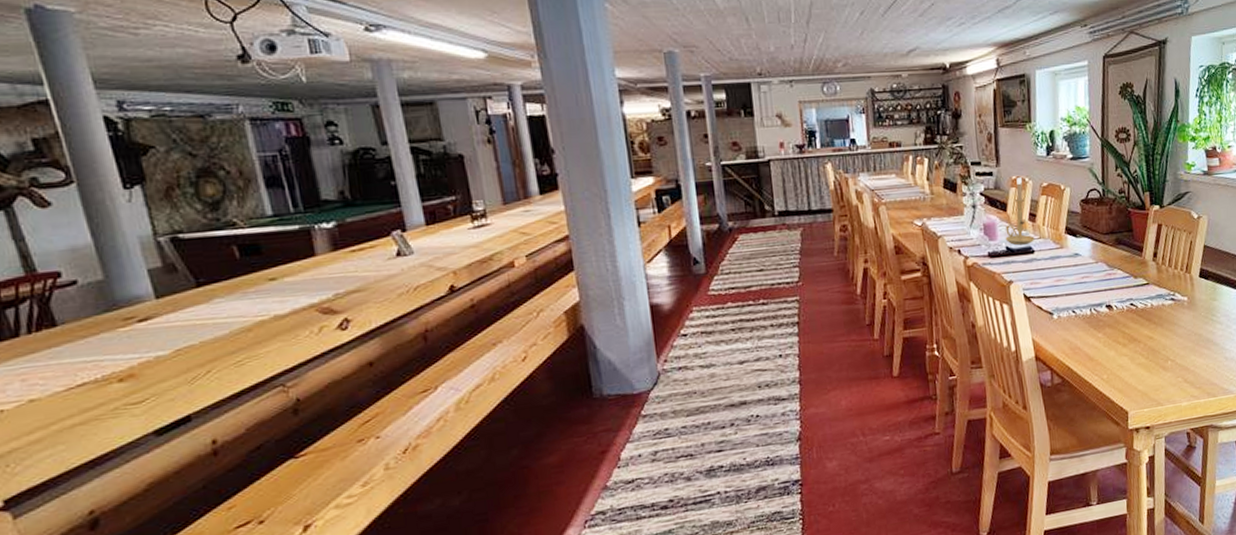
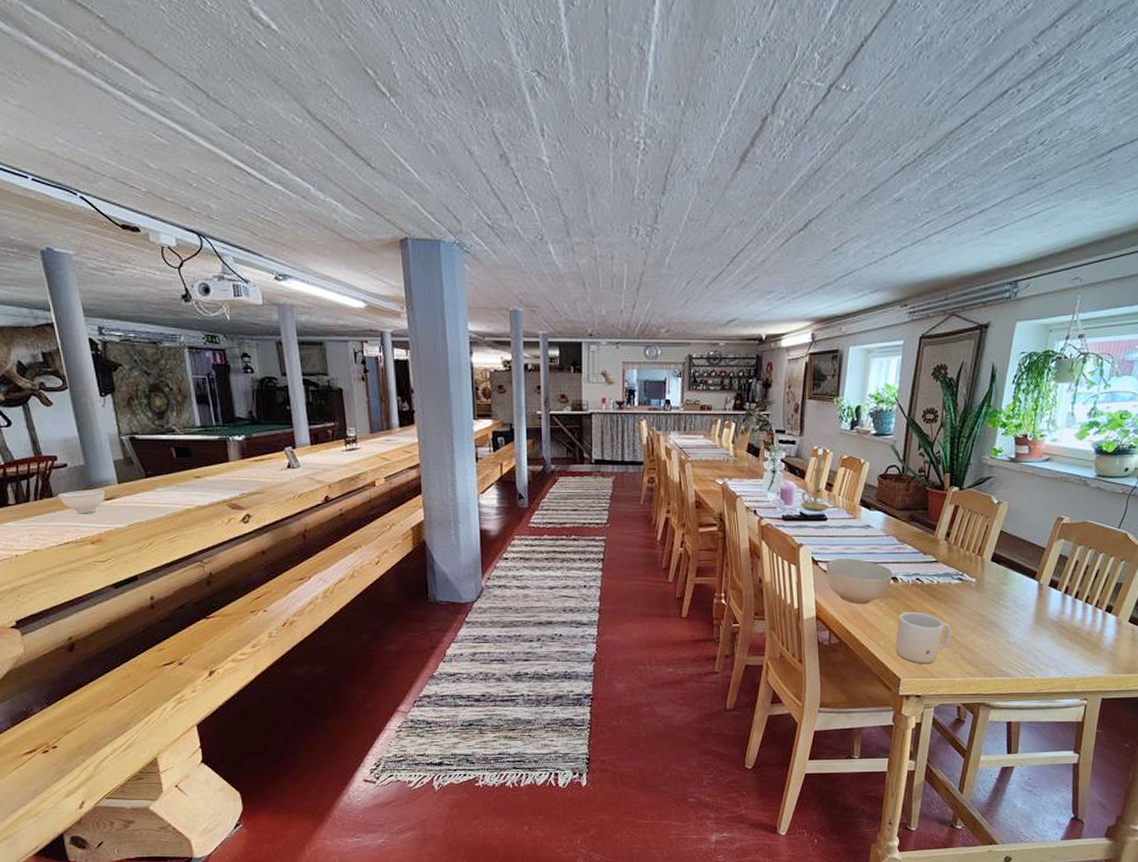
bowl: none [63,308,138,345] -> present [57,489,106,514]
bowl: none [1039,290,1107,338] -> present [826,558,893,605]
mug: none [1117,338,1172,393] -> present [895,611,952,664]

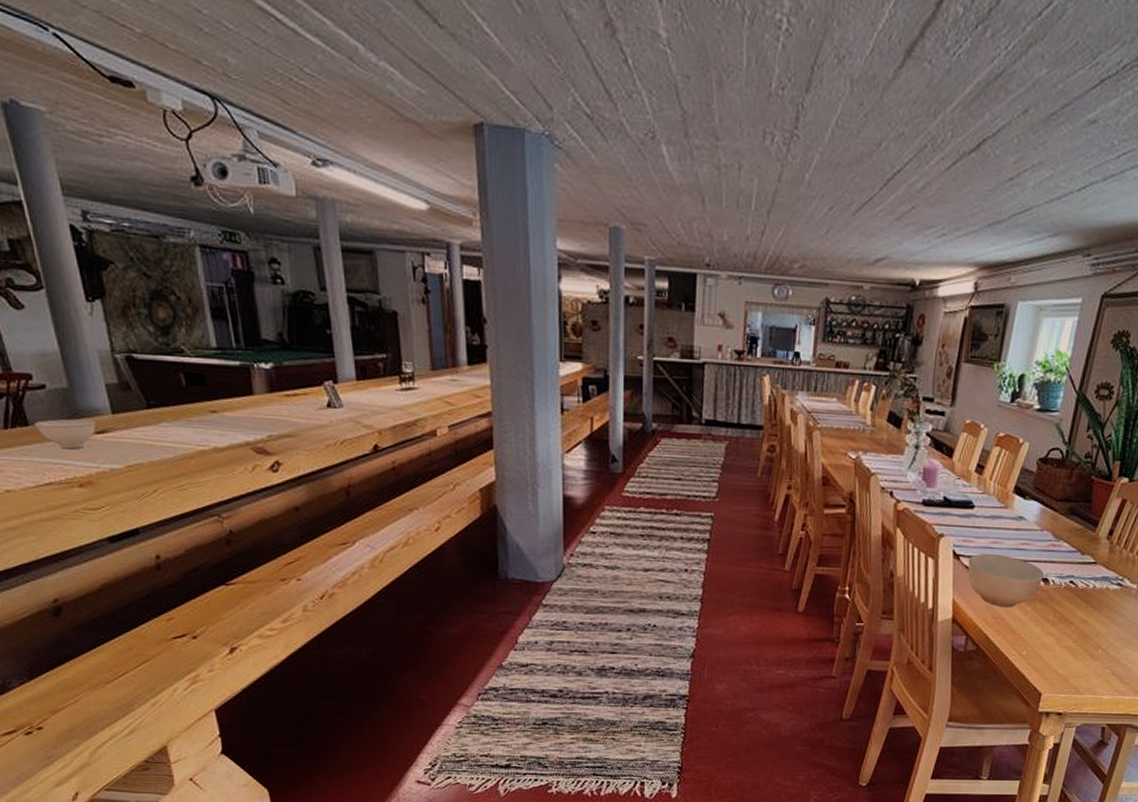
candle holder: present [800,448,829,512] -> none [945,422,978,498]
mug: present [895,611,952,664] -> none [1038,618,1105,679]

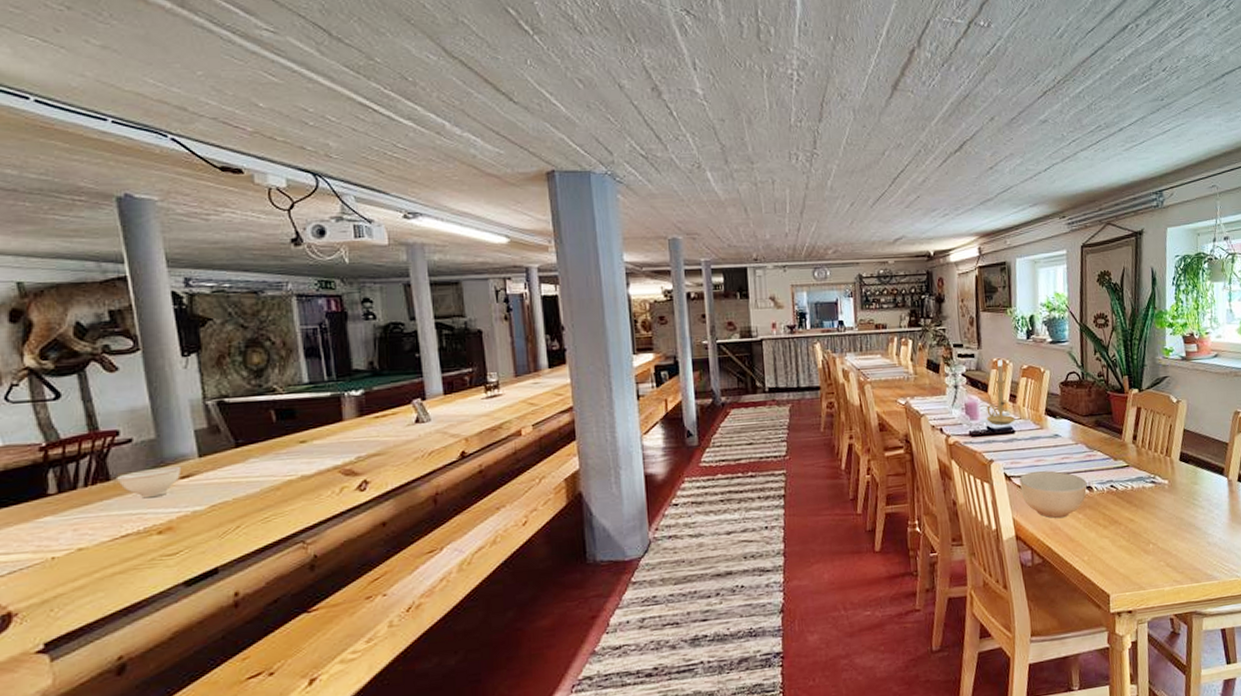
candle holder: none [945,422,978,498] -> present [986,360,1015,426]

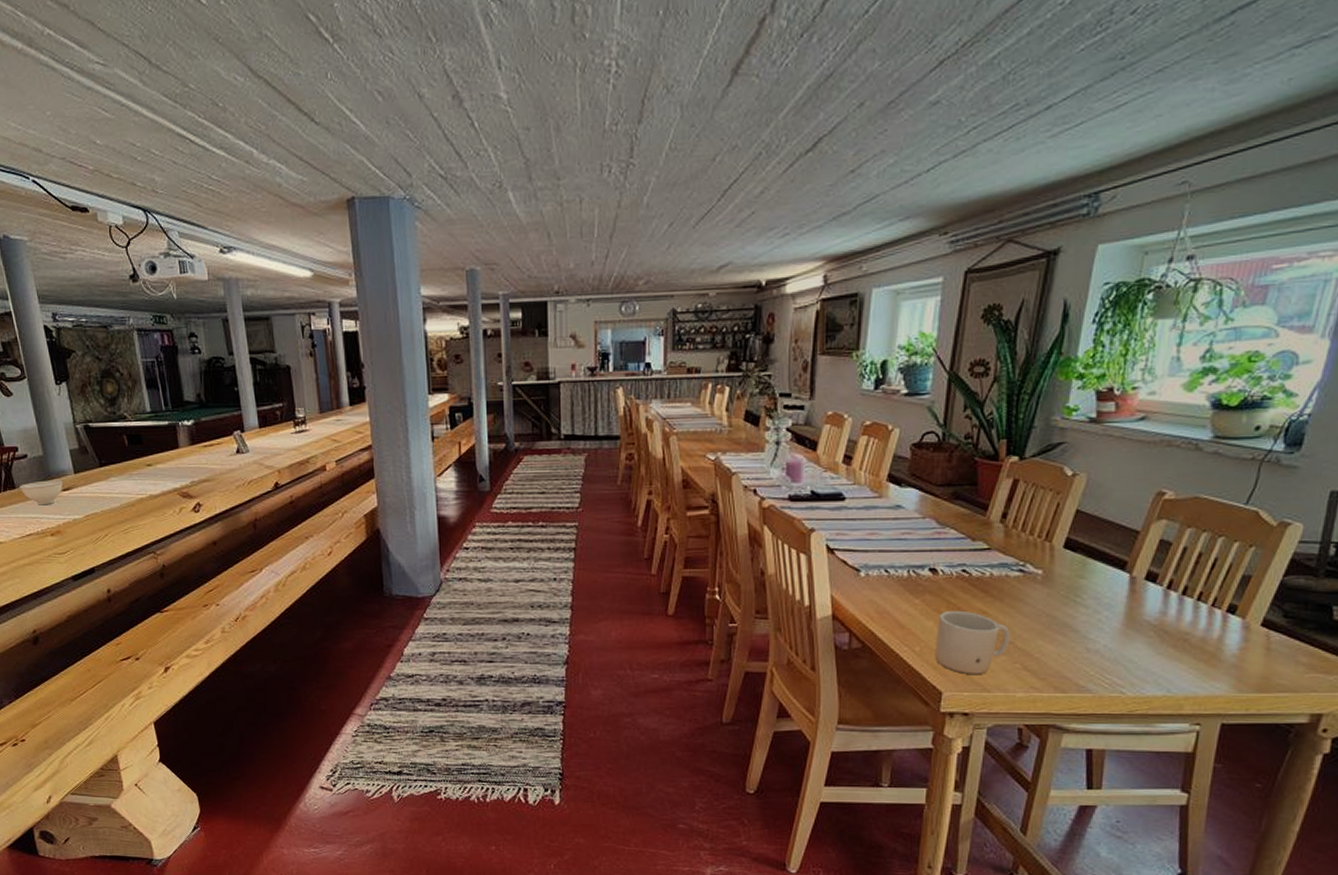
candle holder: present [986,360,1015,426] -> none [811,413,848,490]
bowl: present [1019,470,1087,519] -> none [845,545,931,602]
mug: none [1098,520,1154,577] -> present [935,610,1010,675]

